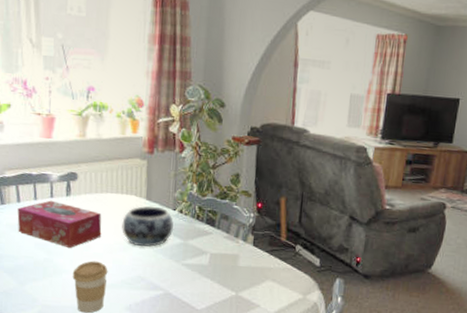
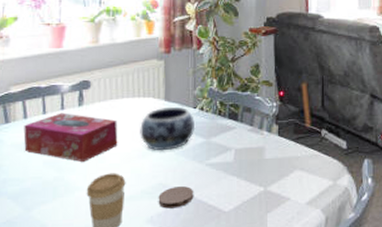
coaster: none [136,281,170,301] -> present [158,186,194,209]

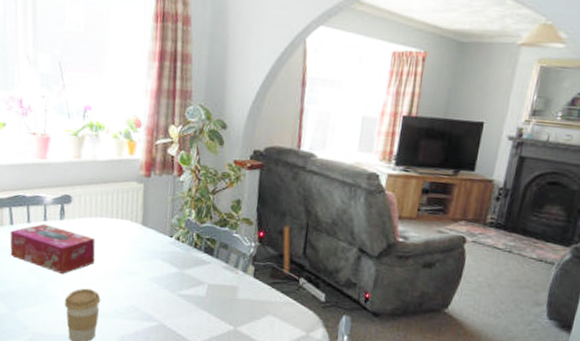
decorative bowl: present [140,106,196,150] -> none [116,232,170,276]
coaster: present [158,186,194,209] -> none [129,311,165,332]

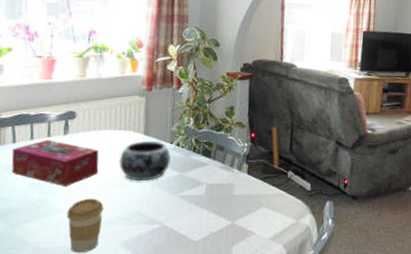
decorative bowl: none [116,232,170,276] -> present [119,140,171,181]

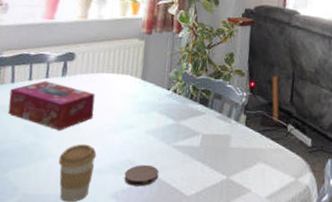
decorative bowl: present [119,140,171,181] -> none [114,86,167,128]
coaster: none [132,215,167,235] -> present [124,165,159,187]

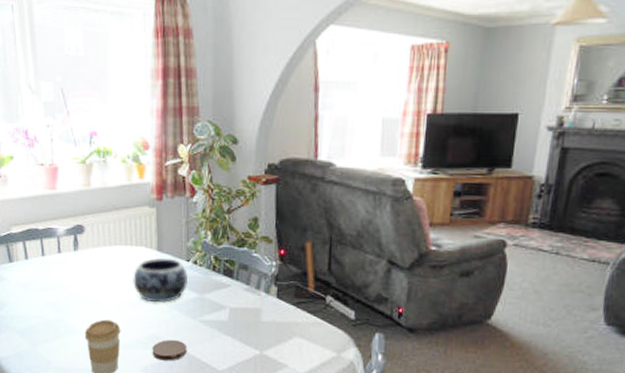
tissue box: present [7,80,95,130] -> none [26,256,112,306]
decorative bowl: none [114,86,167,128] -> present [133,257,189,303]

